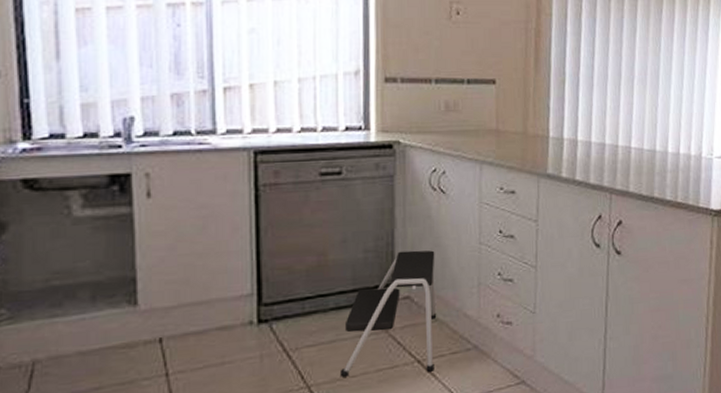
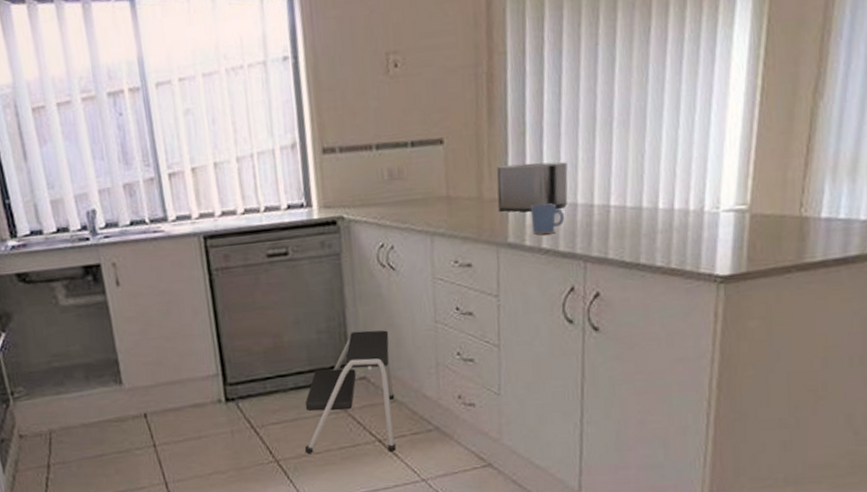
toaster: none [539,106,599,148] -> present [496,161,568,212]
mug: none [567,141,595,169] -> present [531,202,565,235]

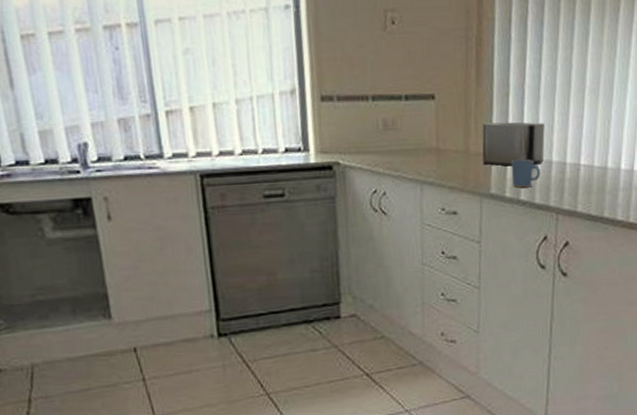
step stool: present [304,330,396,453] -> none [295,270,383,387]

